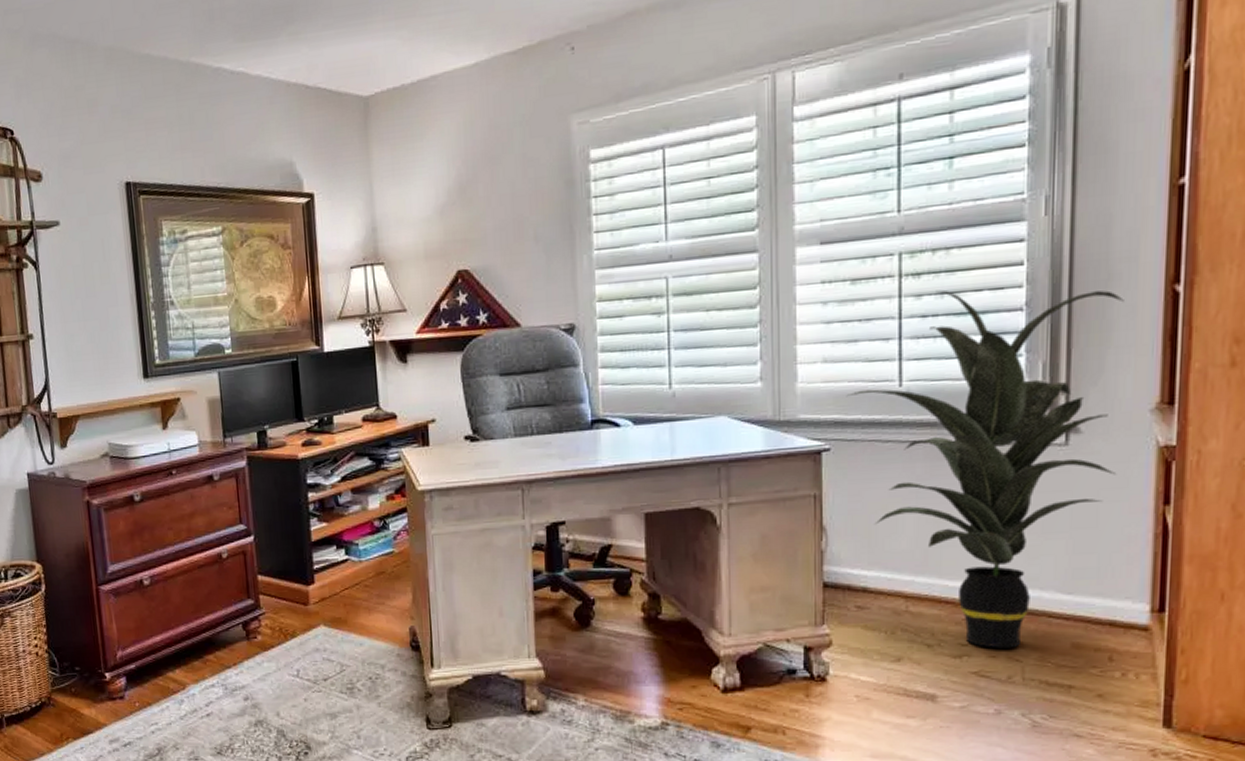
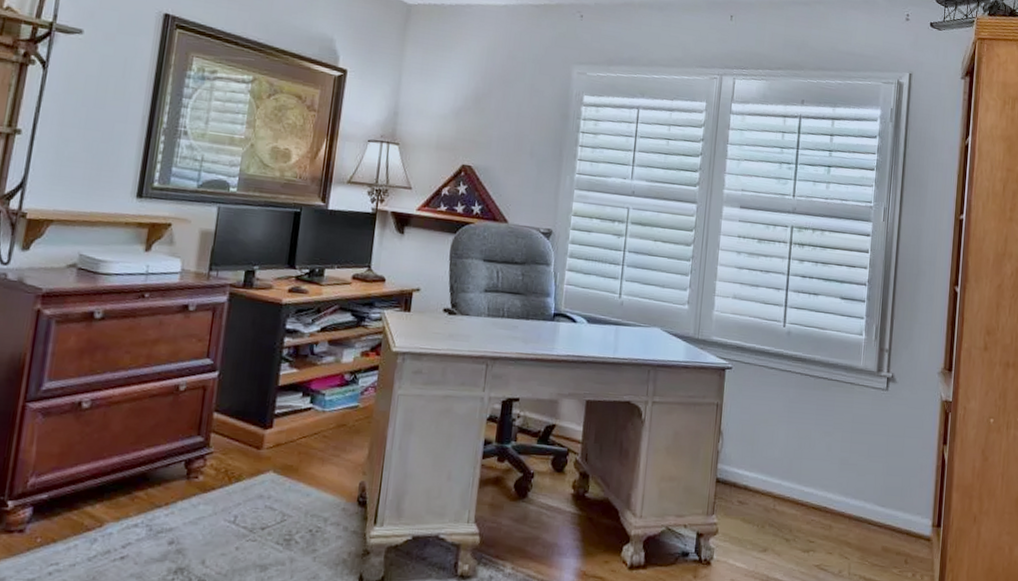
indoor plant: present [846,290,1124,648] -> none [747,259,926,547]

